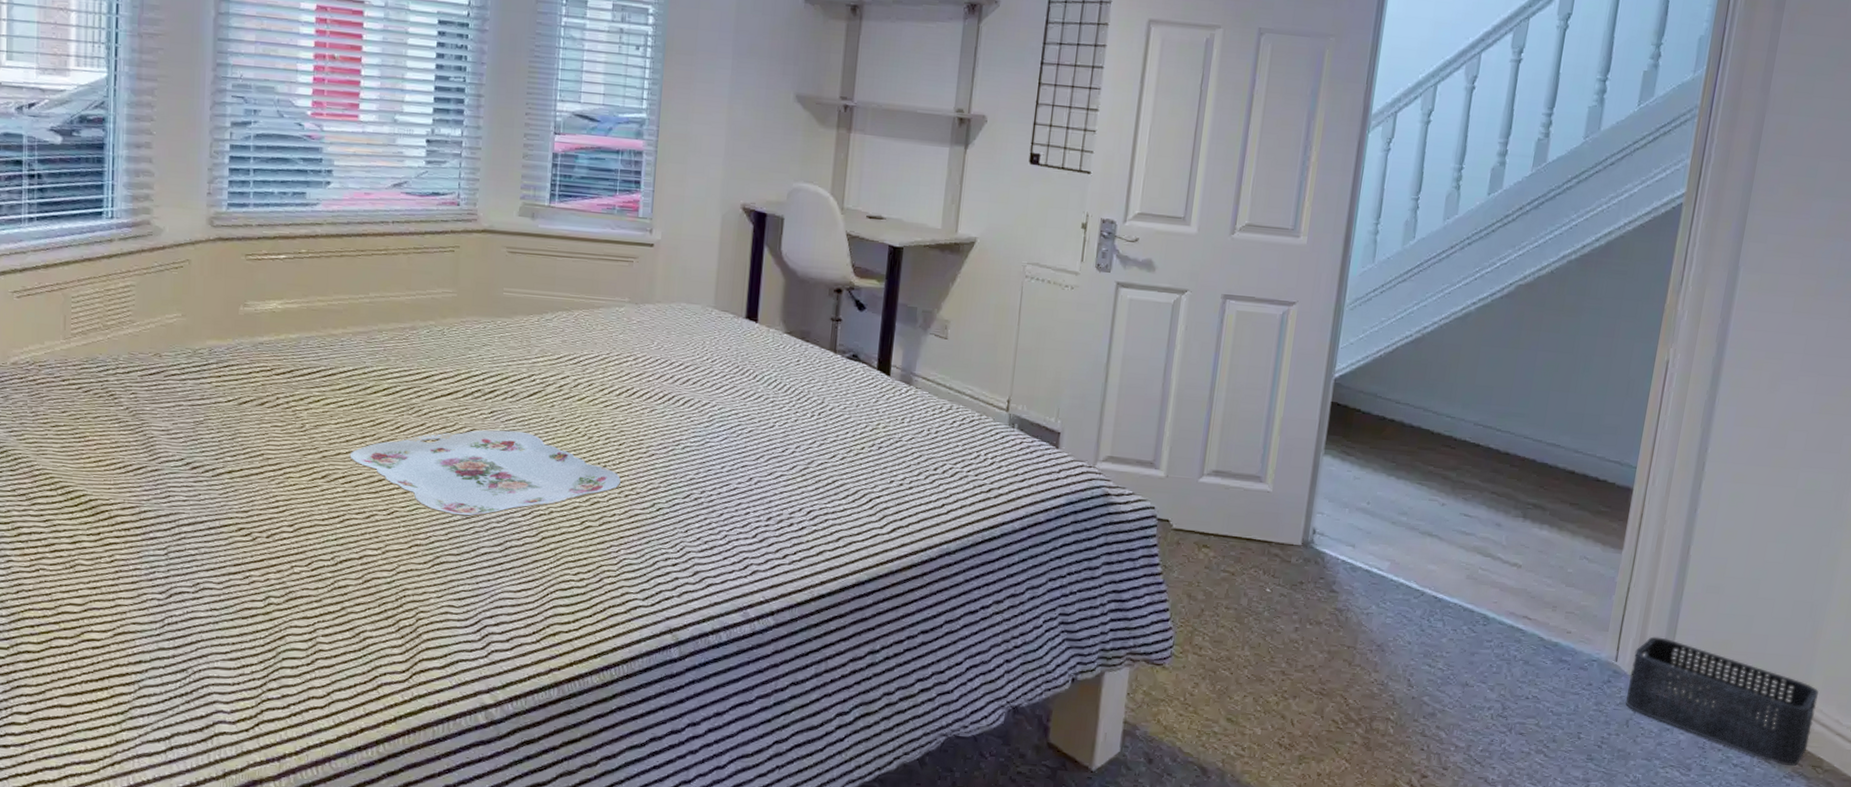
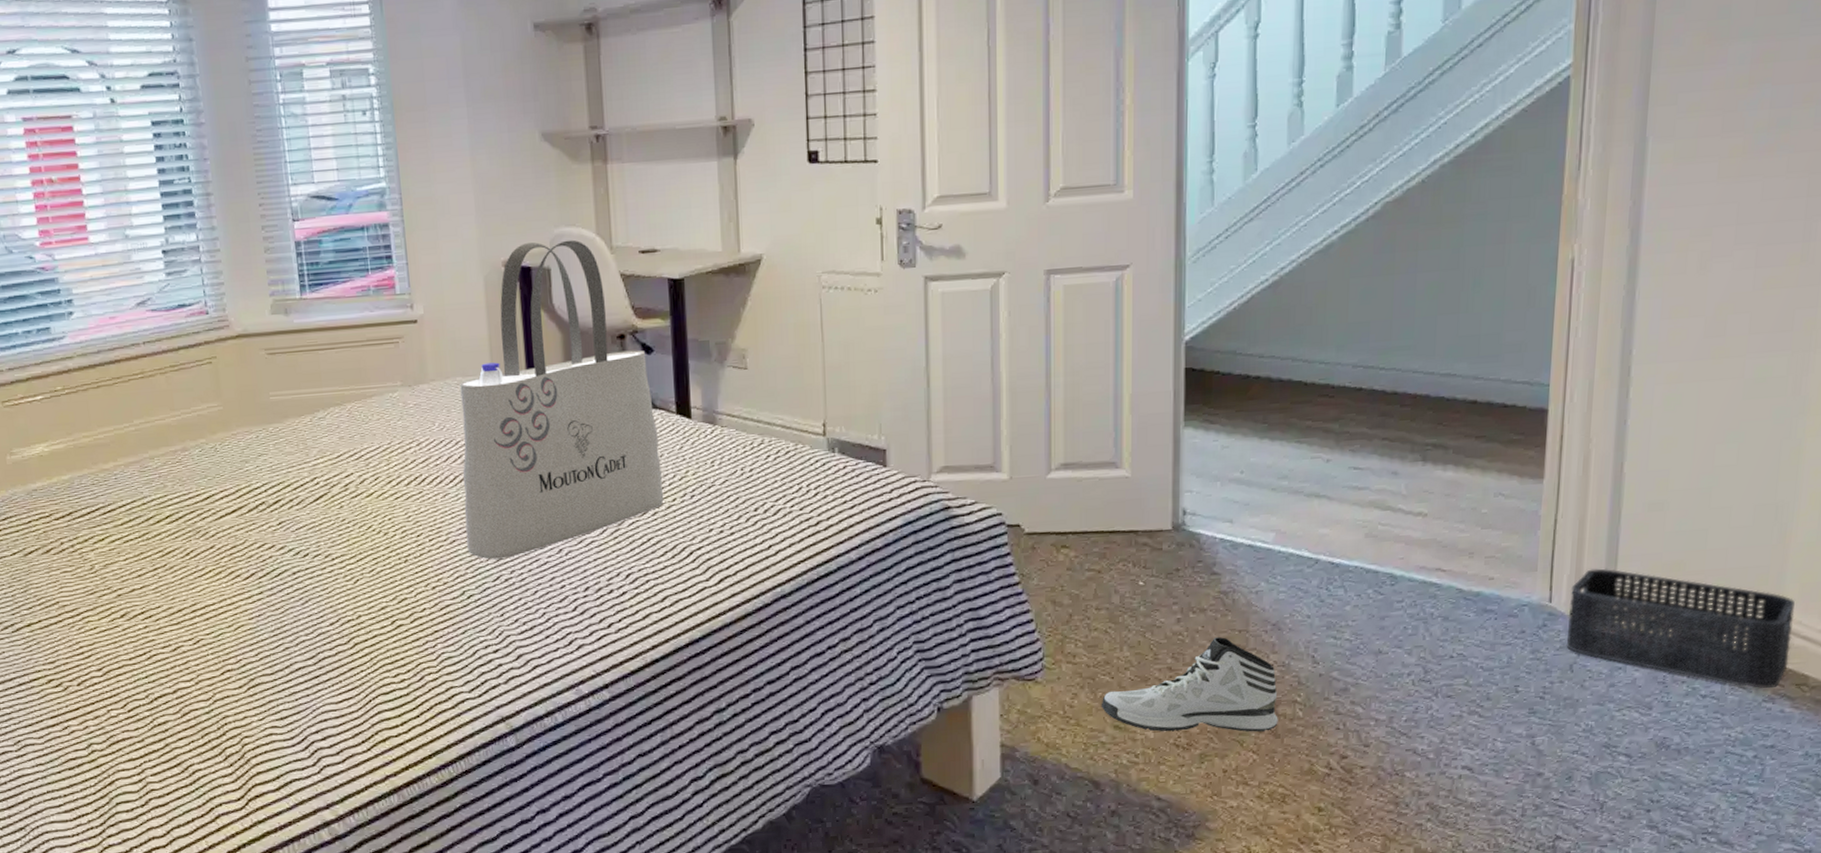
serving tray: present [349,429,621,517] -> none [144,538,425,636]
tote bag: none [664,191,858,479] -> present [460,240,664,560]
sneaker: none [1218,650,1375,743] -> present [1101,637,1278,732]

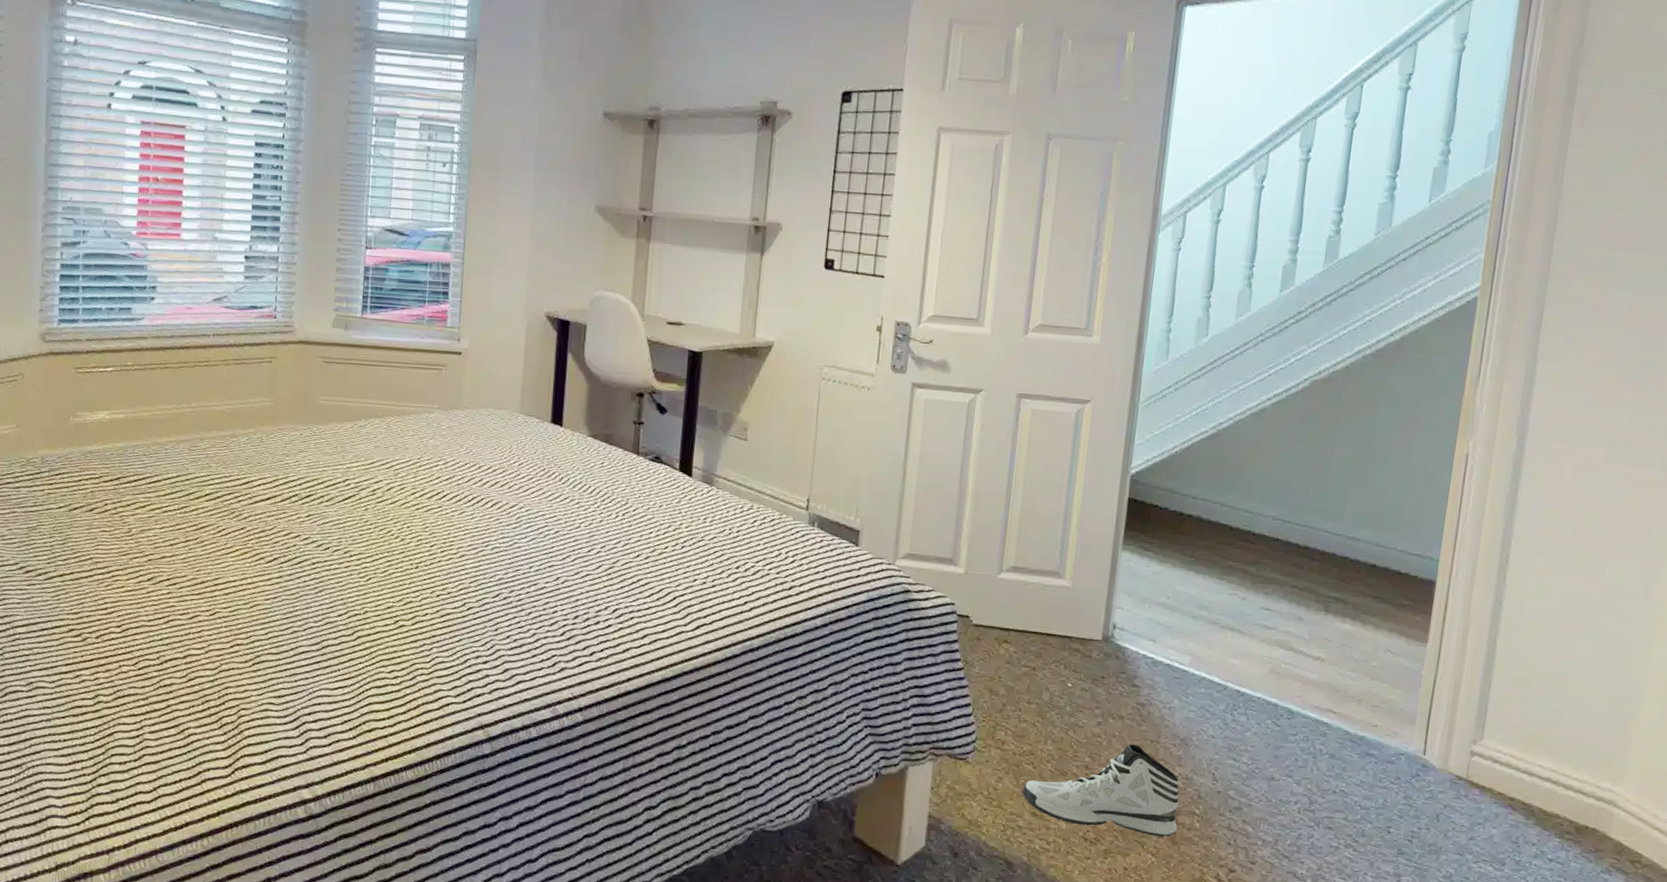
tote bag: present [460,240,664,560] -> none [474,300,660,578]
storage bin: present [1566,568,1795,689] -> none [1434,730,1634,862]

